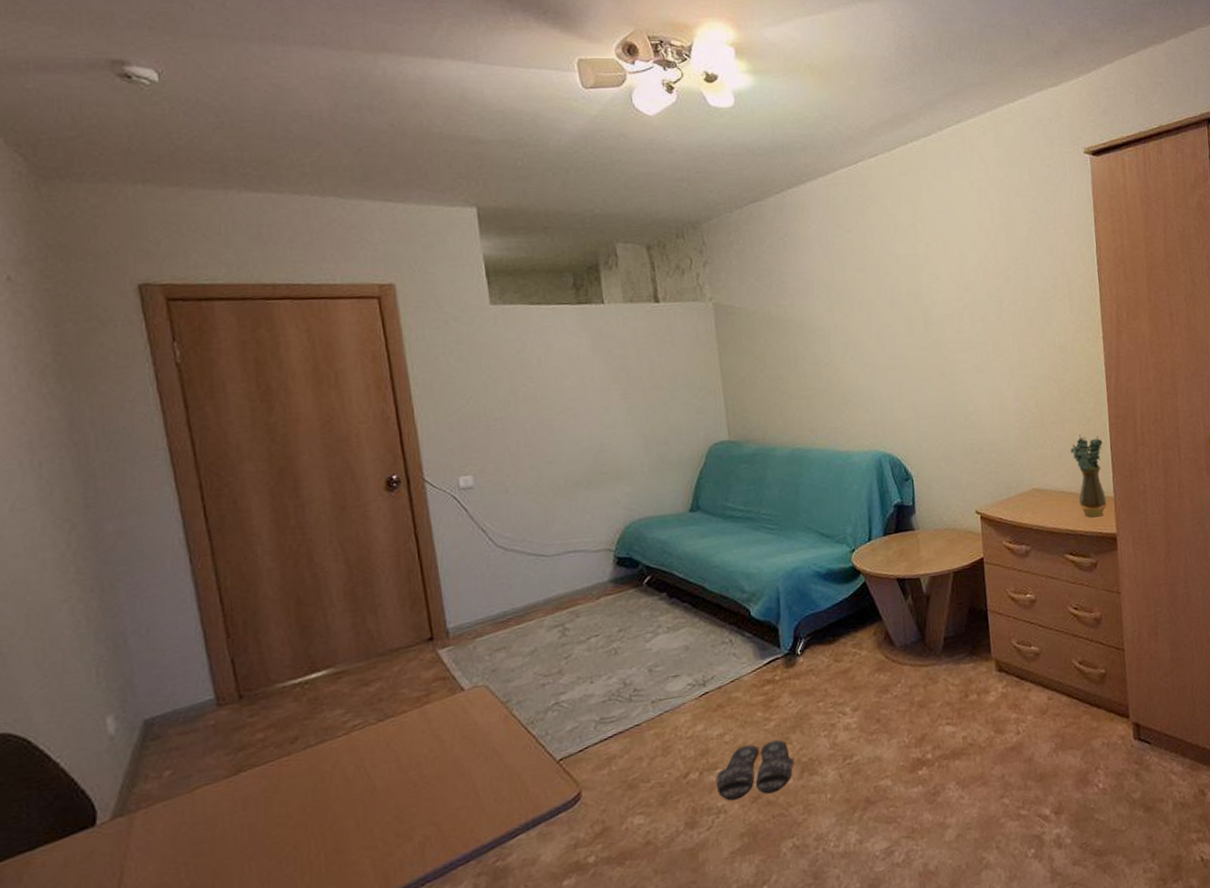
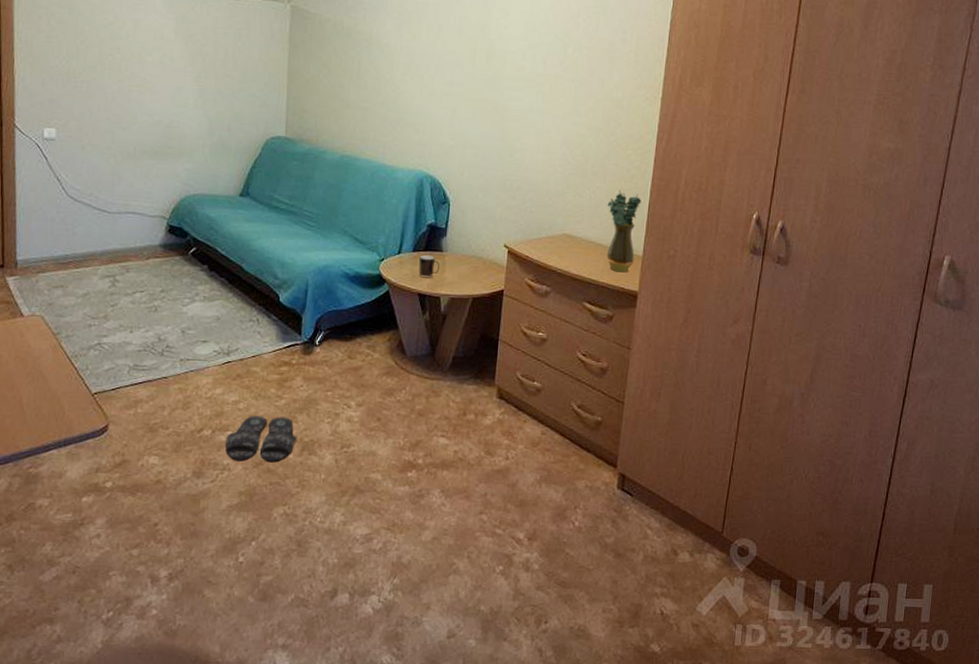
mug: none [890,536,915,562] -> present [418,254,440,278]

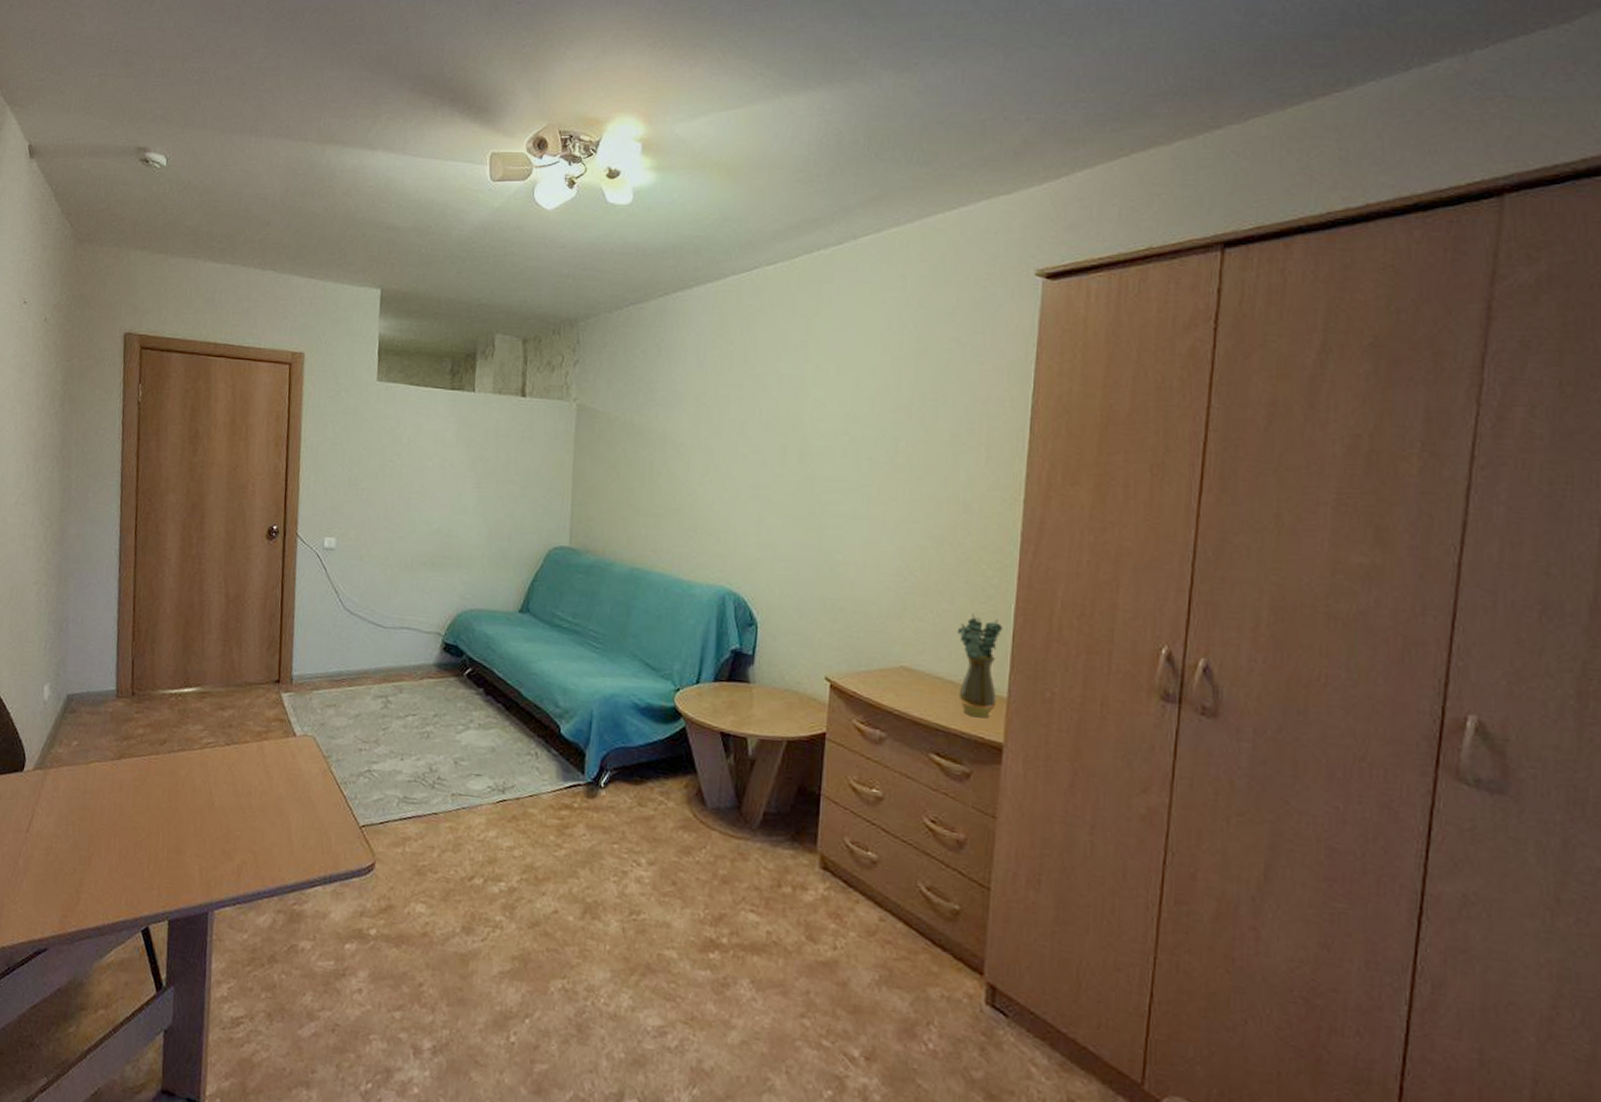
slippers: present [225,415,298,463] -> none [497,865,579,925]
mug: present [418,254,440,278] -> none [720,685,747,715]

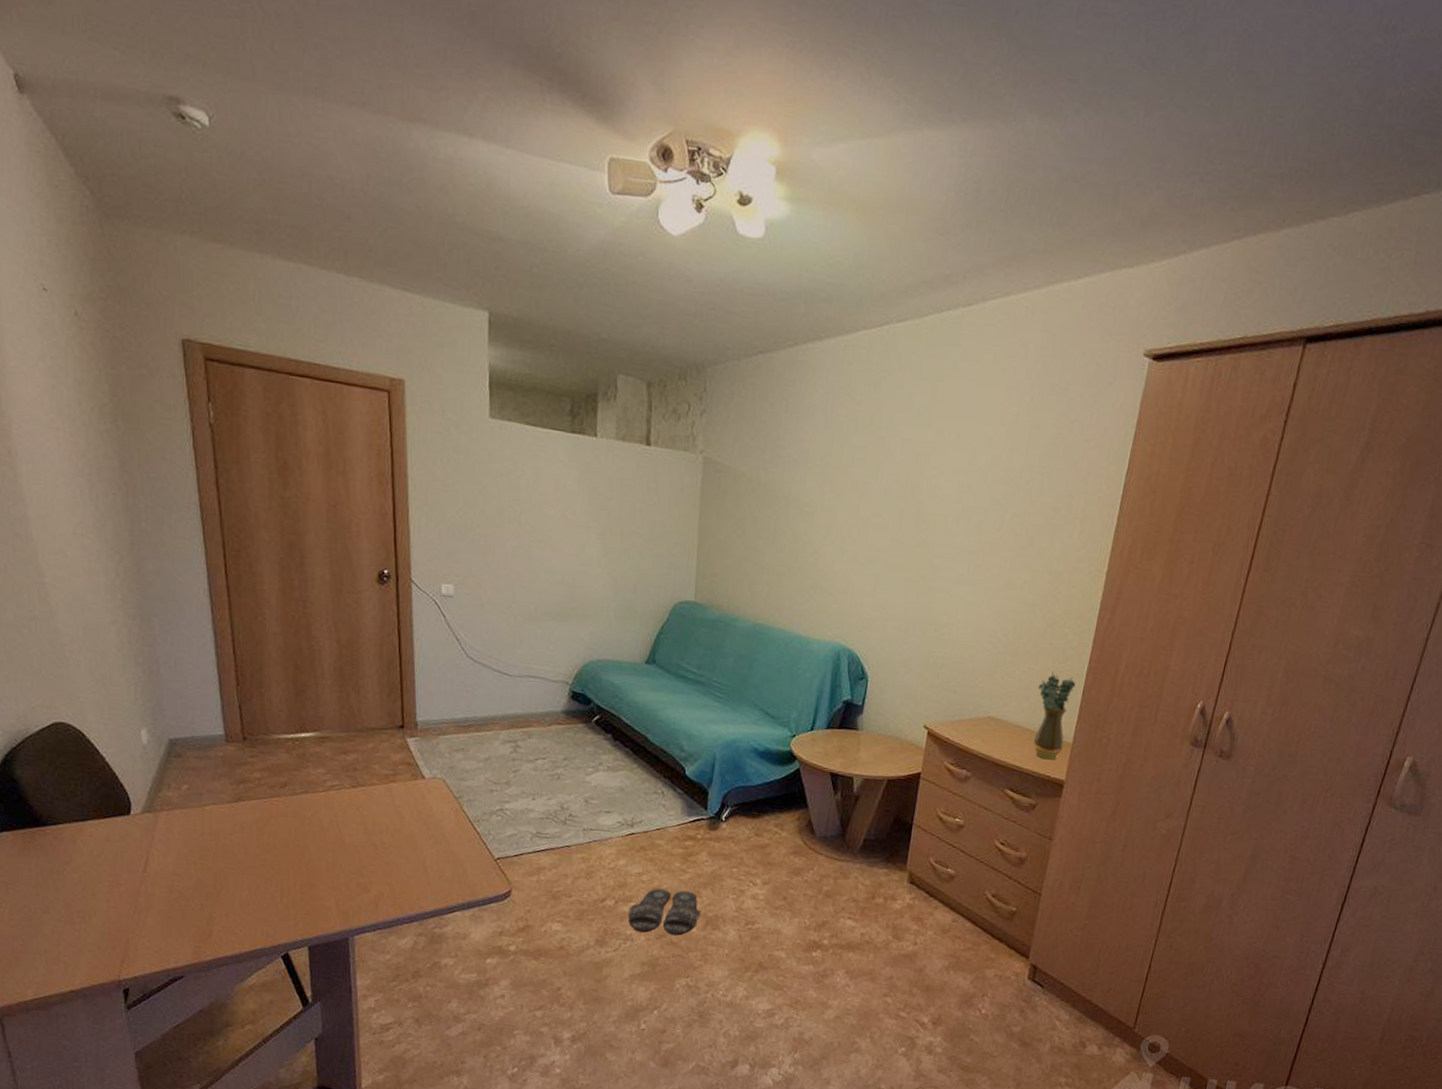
slippers: none [497,865,579,925] -> present [628,888,701,936]

